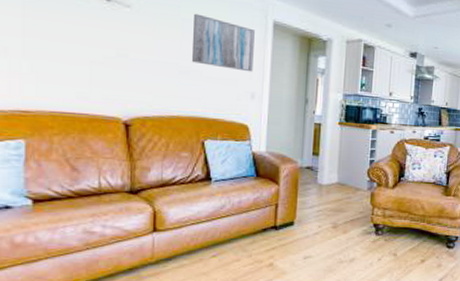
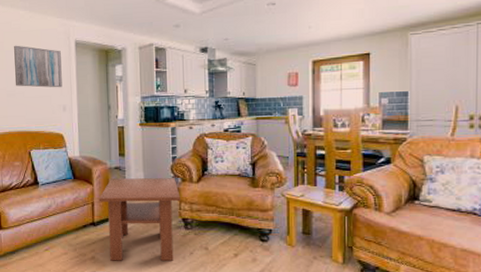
coffee table: none [284,179,374,268] -> present [98,178,180,261]

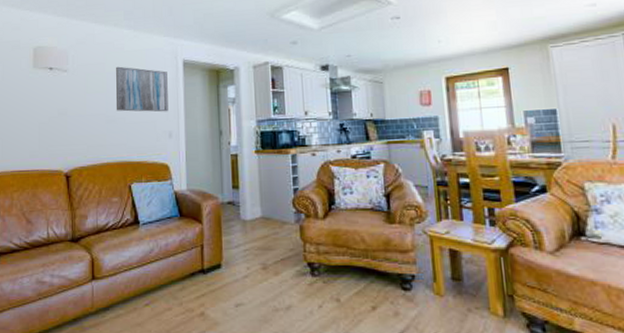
coffee table: present [98,178,180,261] -> none [209,214,305,318]

